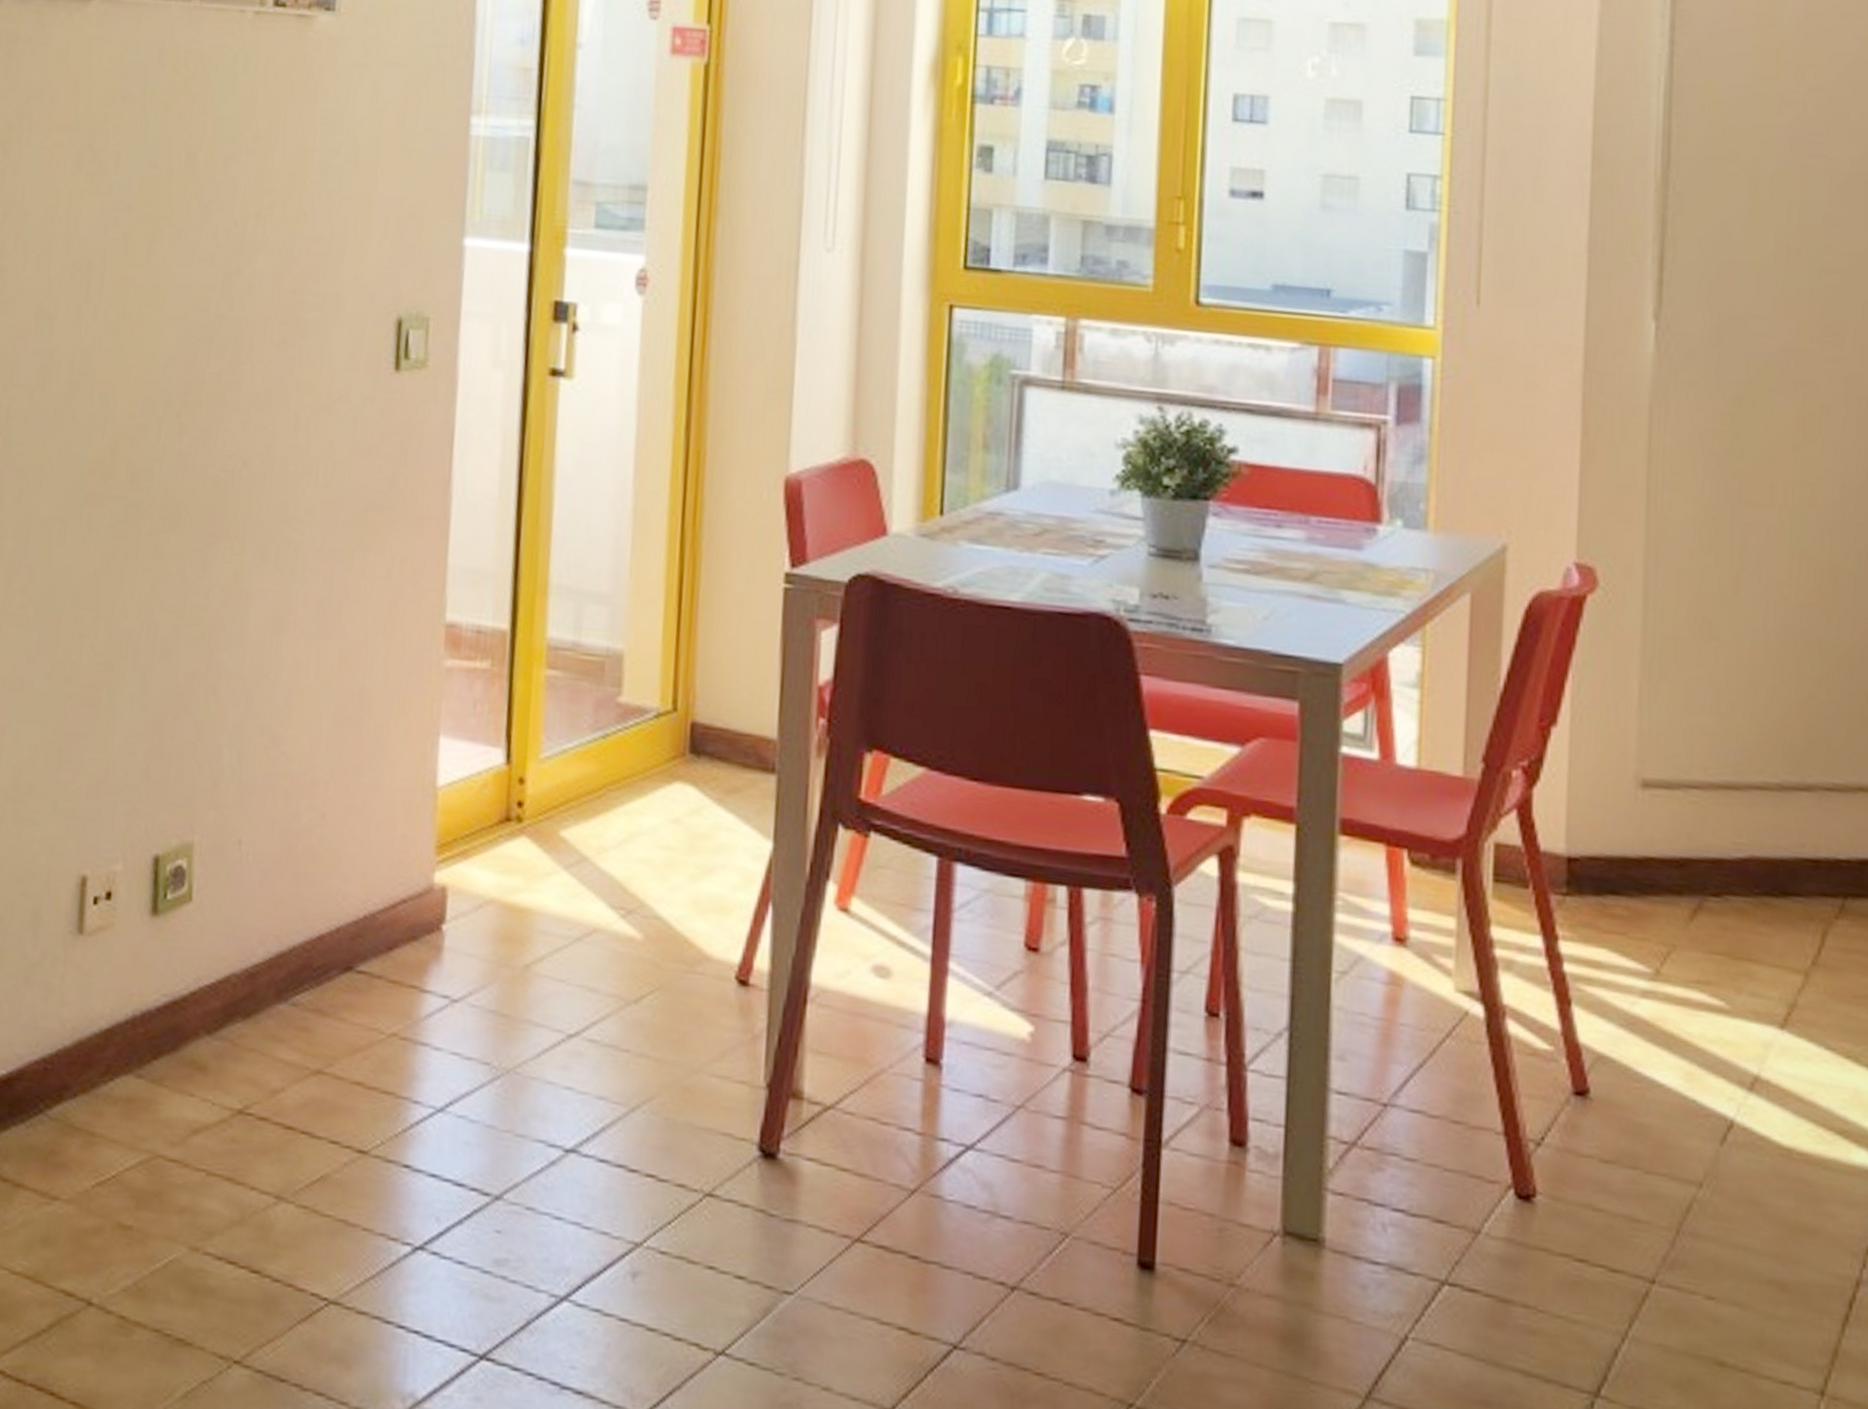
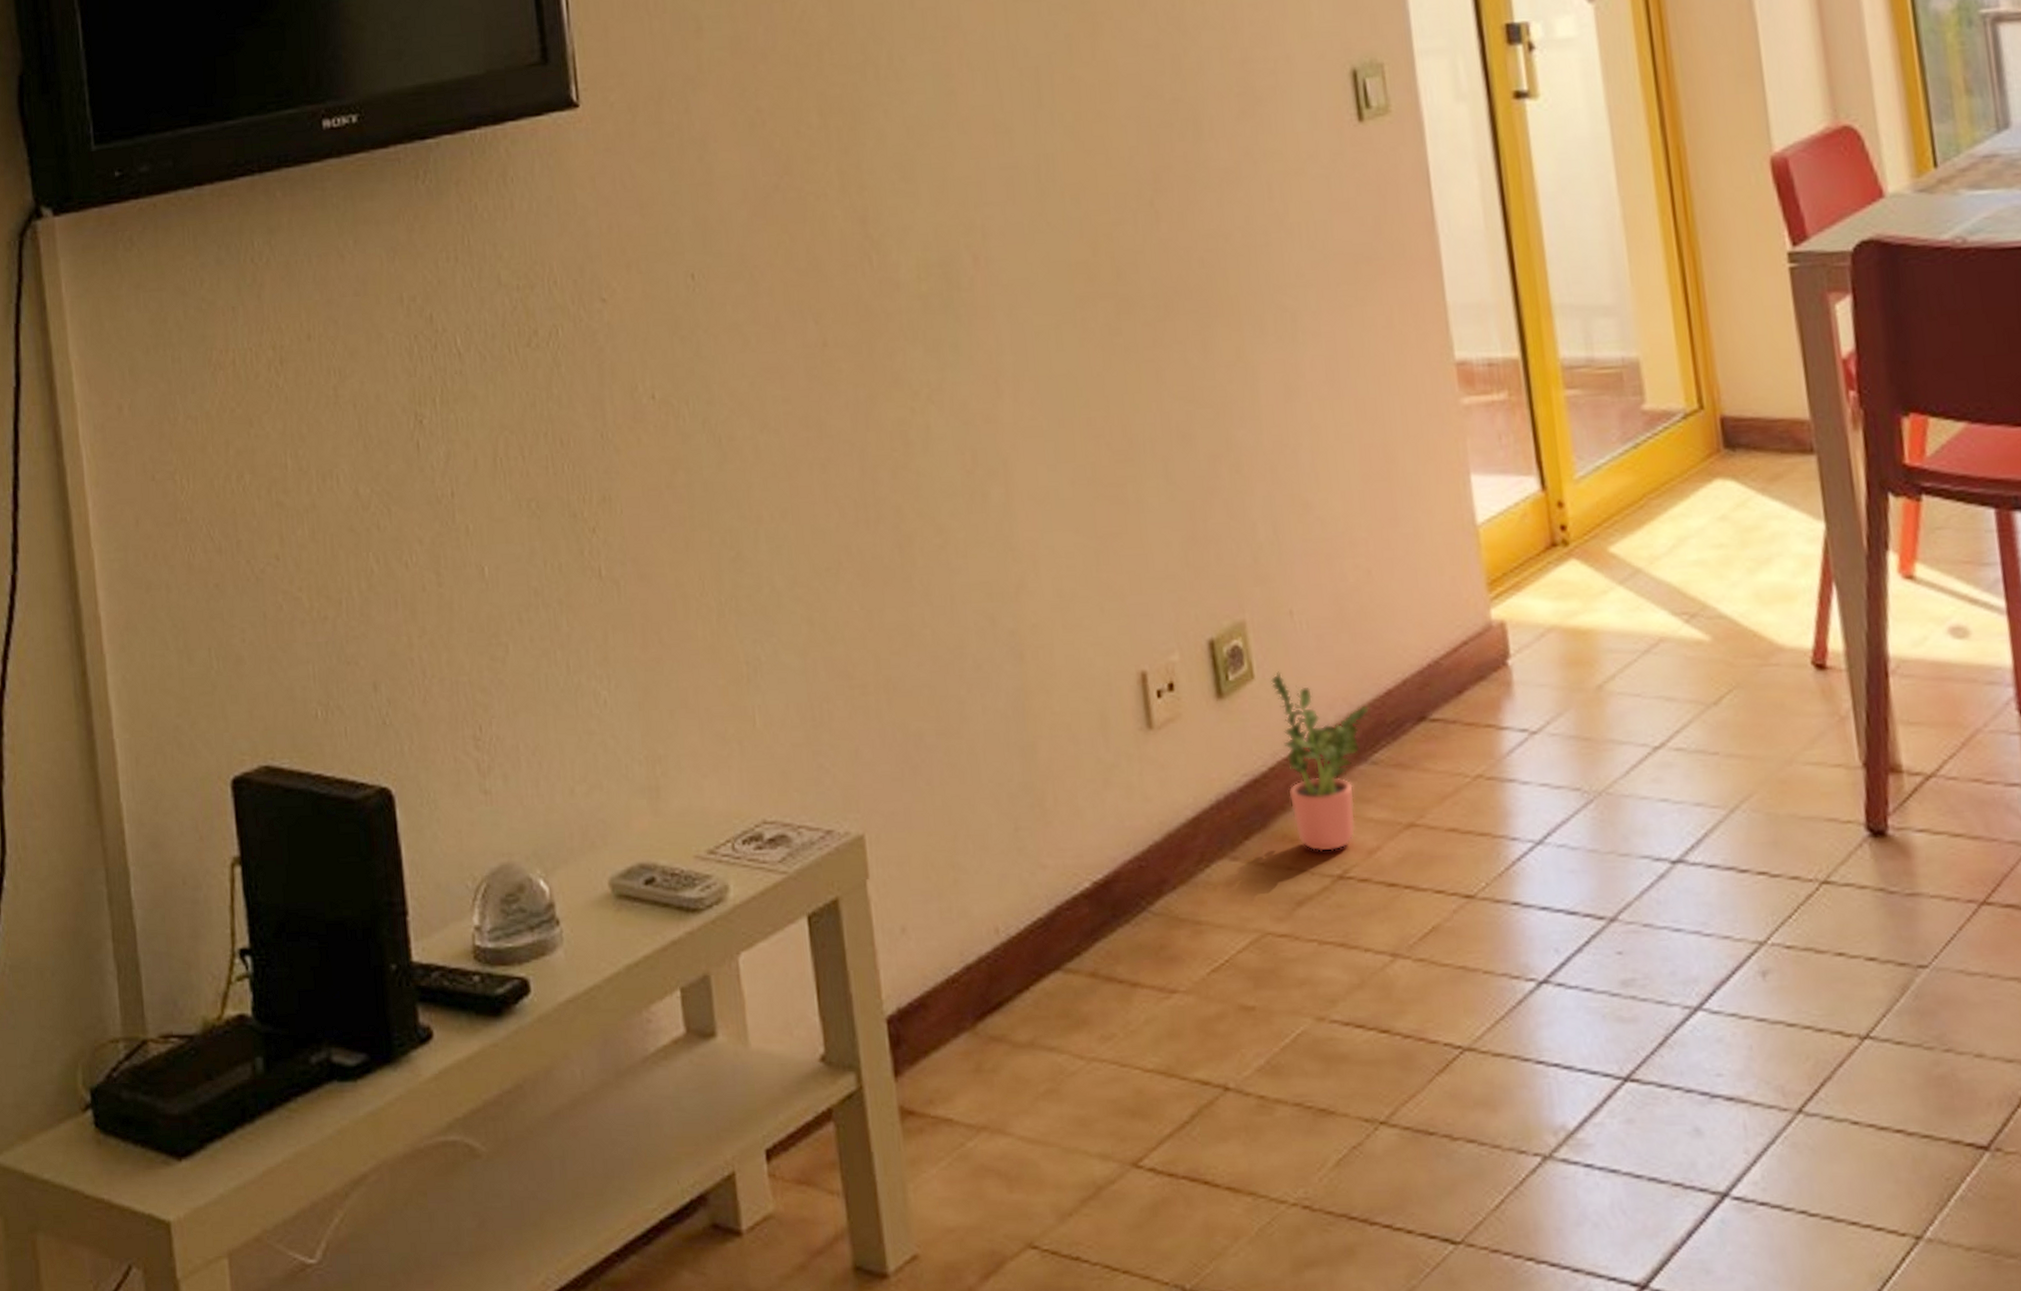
potted plant: none [204,898,299,1085] -> present [1270,671,1369,852]

